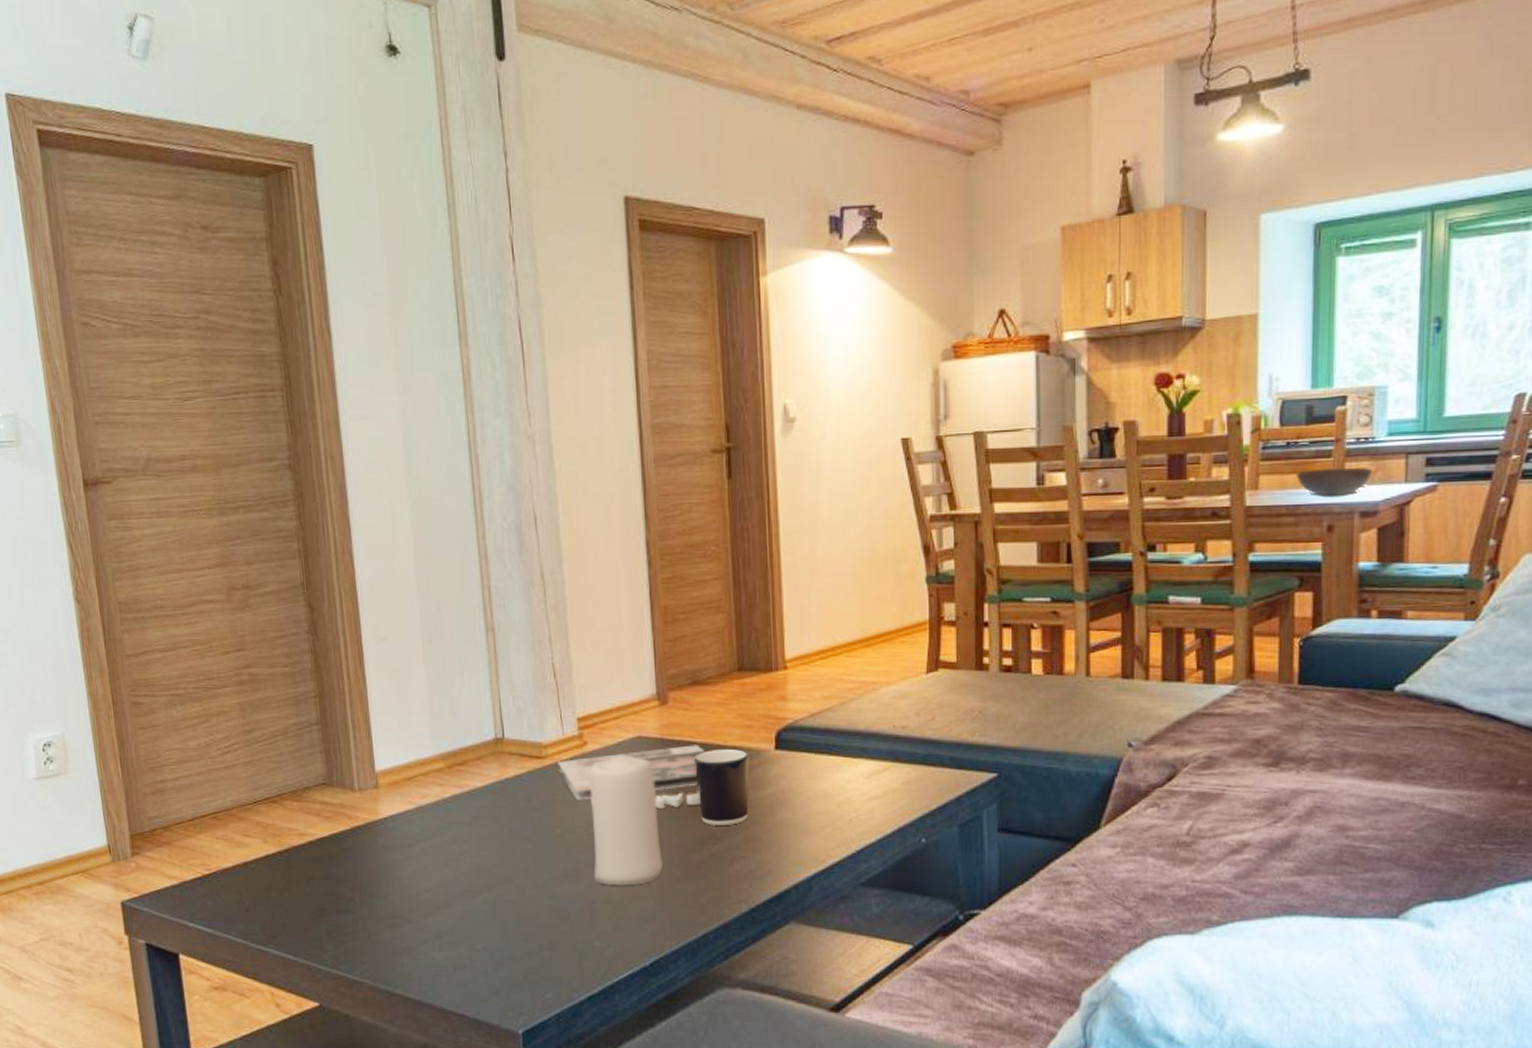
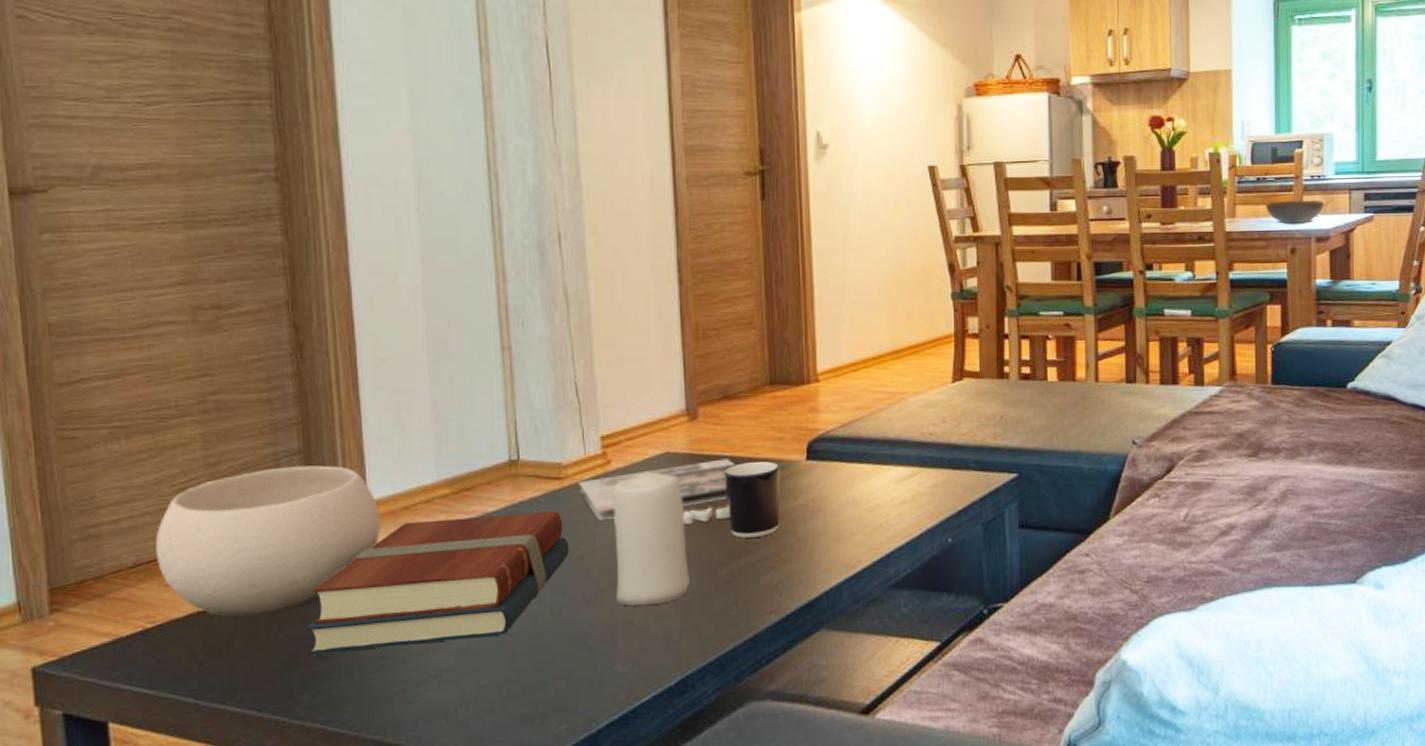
bowl: none [207,736,387,870] -> present [155,465,381,617]
books: none [328,789,551,909] -> present [305,511,569,655]

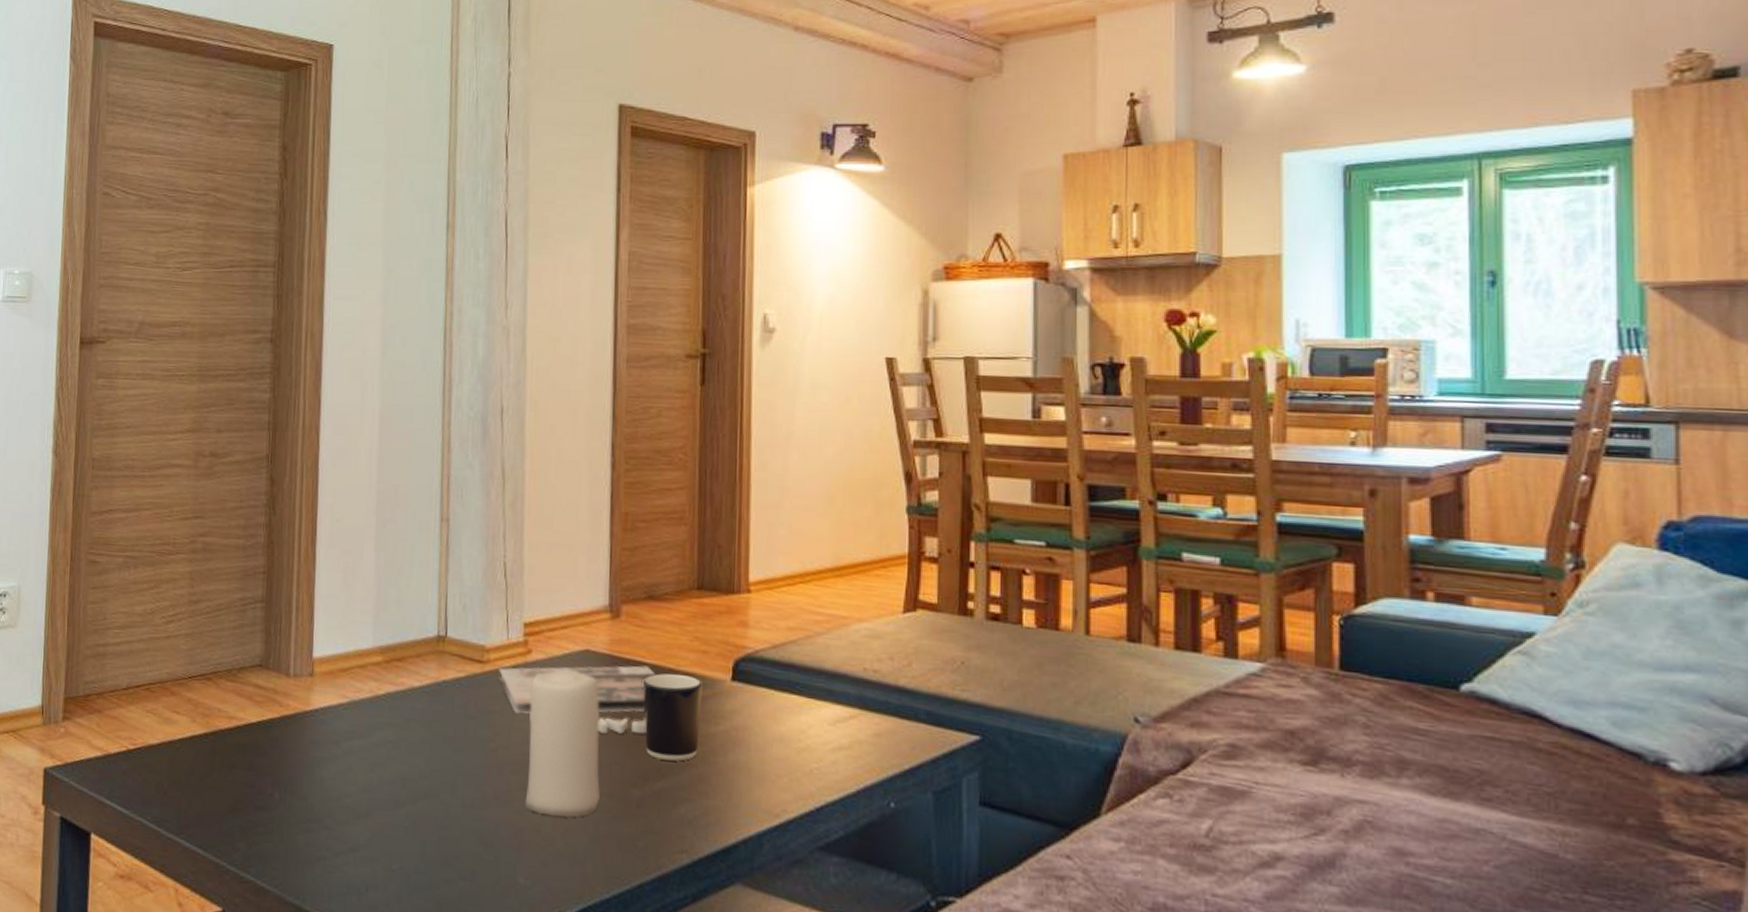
bowl: present [155,465,381,617] -> none [143,612,321,757]
books: present [305,511,569,655] -> none [249,685,485,819]
bowl: present [1265,201,1325,225] -> none [1330,425,1422,459]

